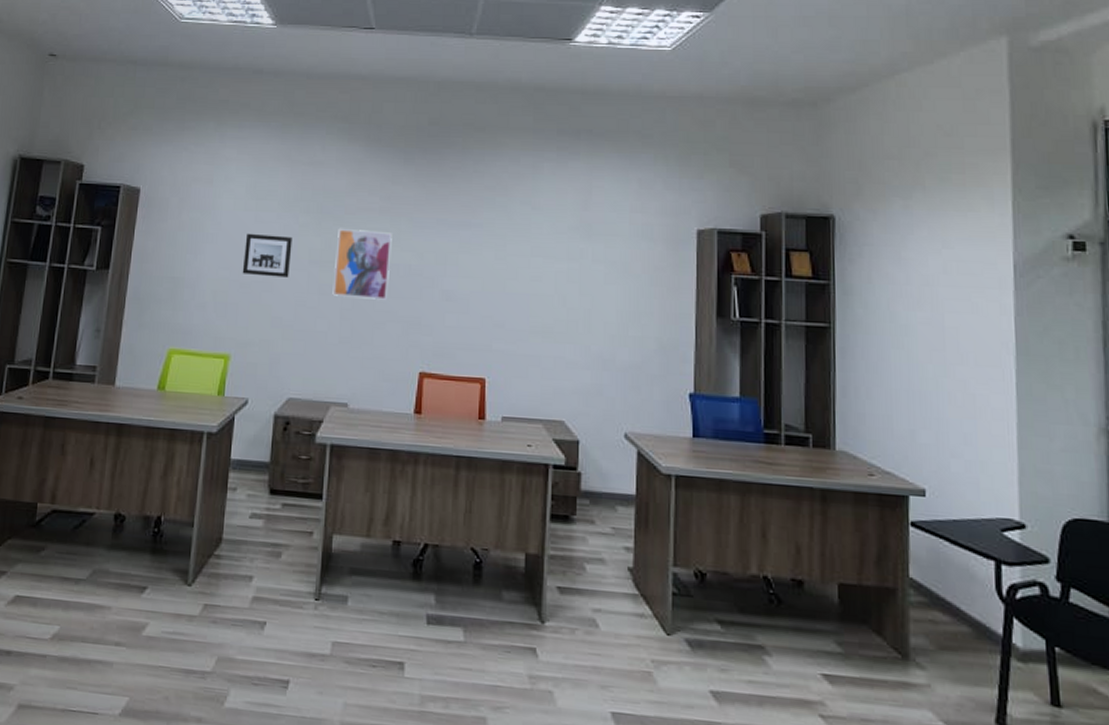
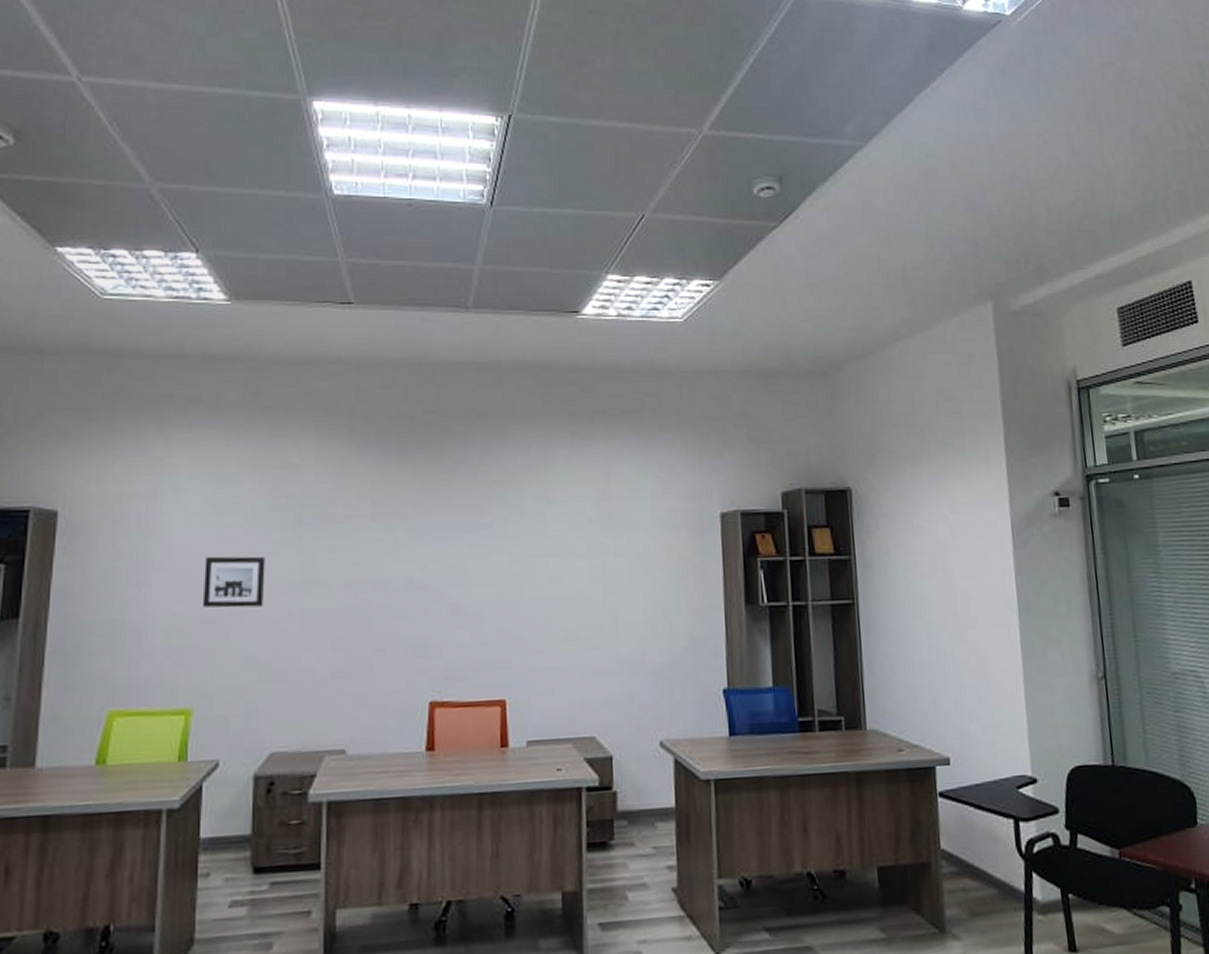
wall art: present [332,228,392,300] -> none [319,541,389,624]

